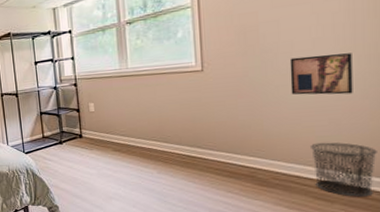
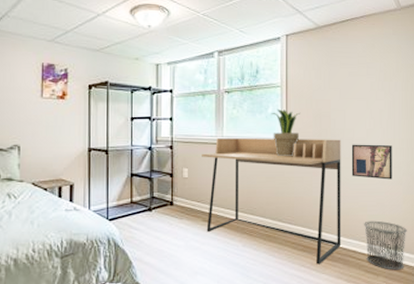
desk: none [107,54,280,191] -> present [202,138,342,265]
potted plant: none [181,31,219,82] -> present [271,109,301,157]

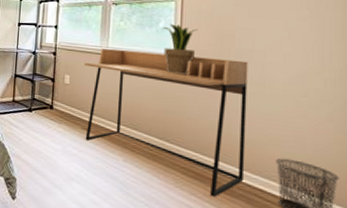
wall art: present [351,144,392,180] -> none [261,68,319,114]

